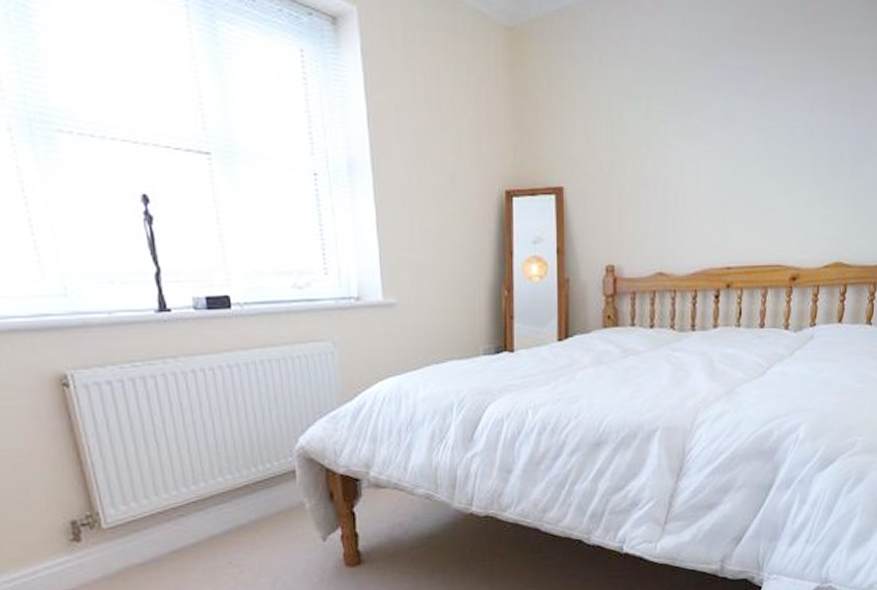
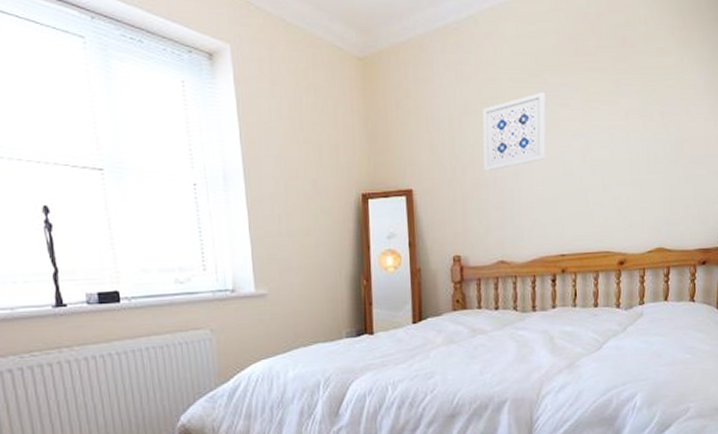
wall art: none [644,75,720,168] -> present [482,91,546,171]

